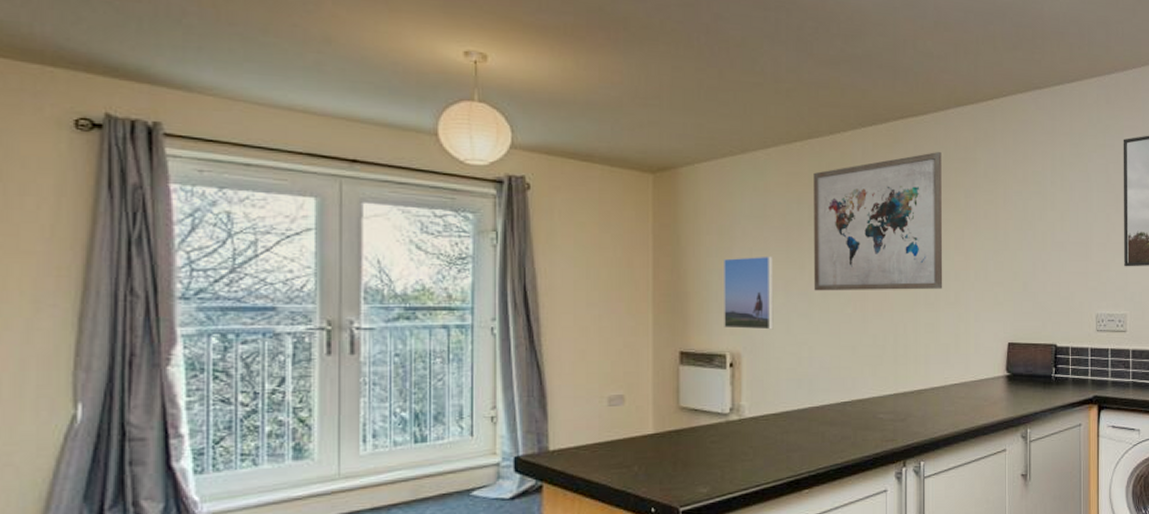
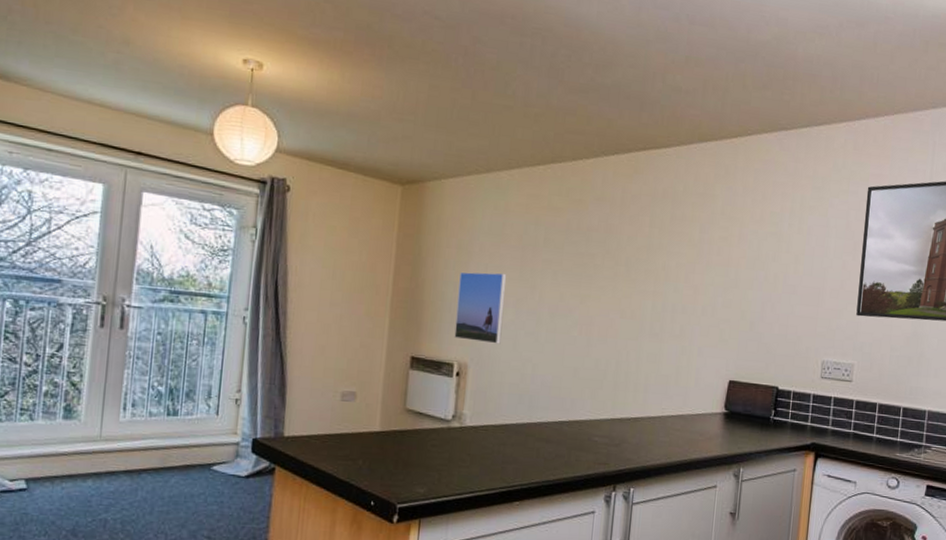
wall art: present [813,152,943,291] -> none [542,185,681,321]

